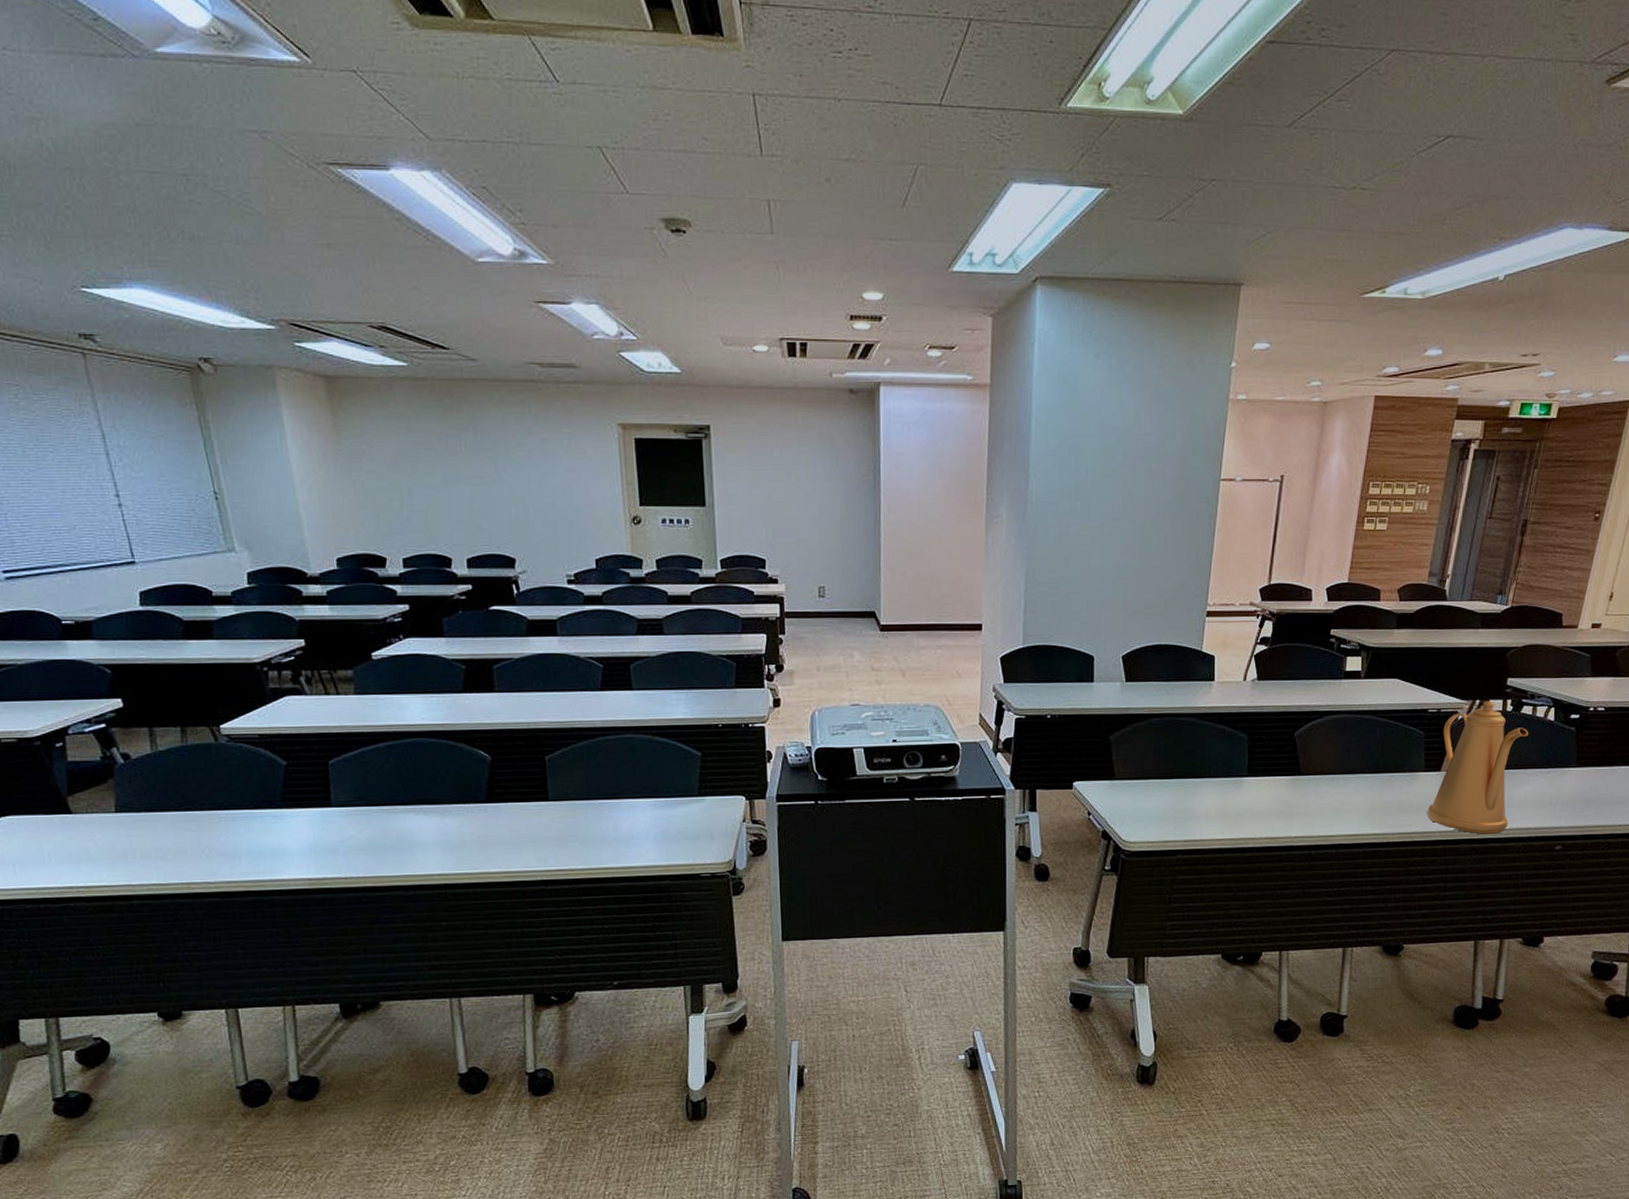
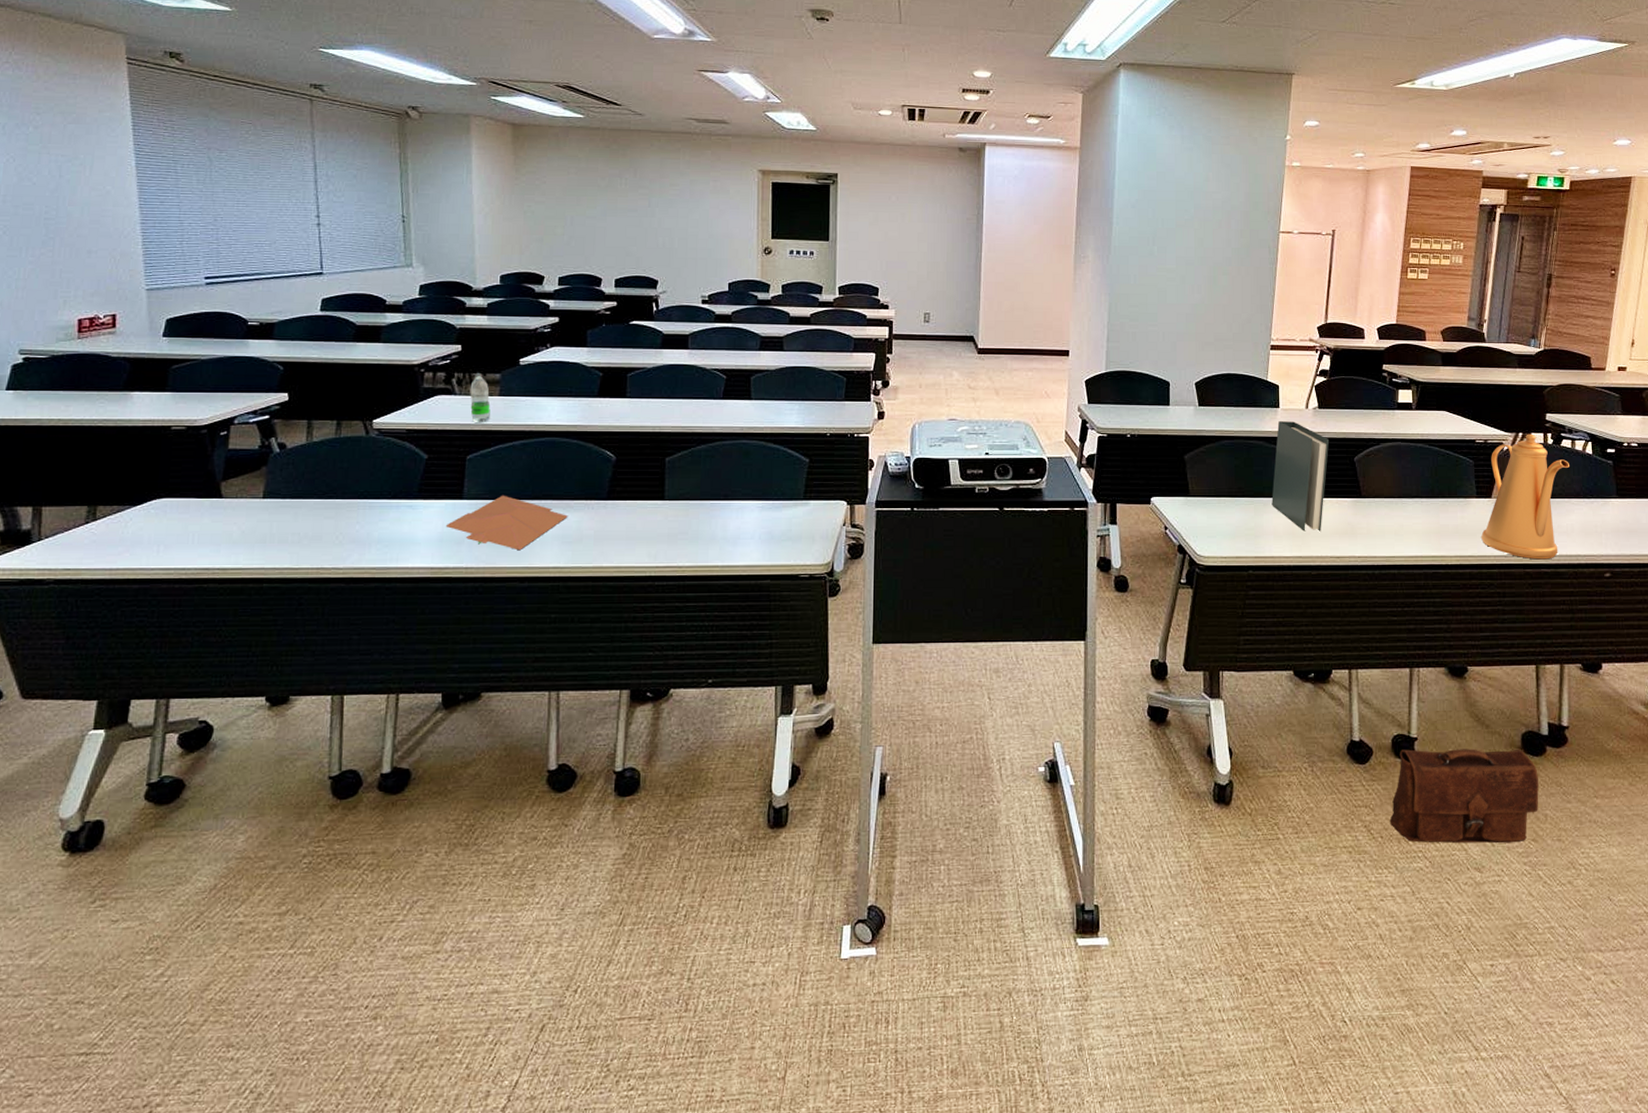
papers: none [316,801,447,859] -> present [445,495,568,551]
bottle: none [321,670,348,725] -> present [470,373,491,423]
binder: none [1203,695,1267,813] -> present [1271,421,1329,531]
briefcase: none [1314,1024,1468,1114] -> present [1389,749,1539,843]

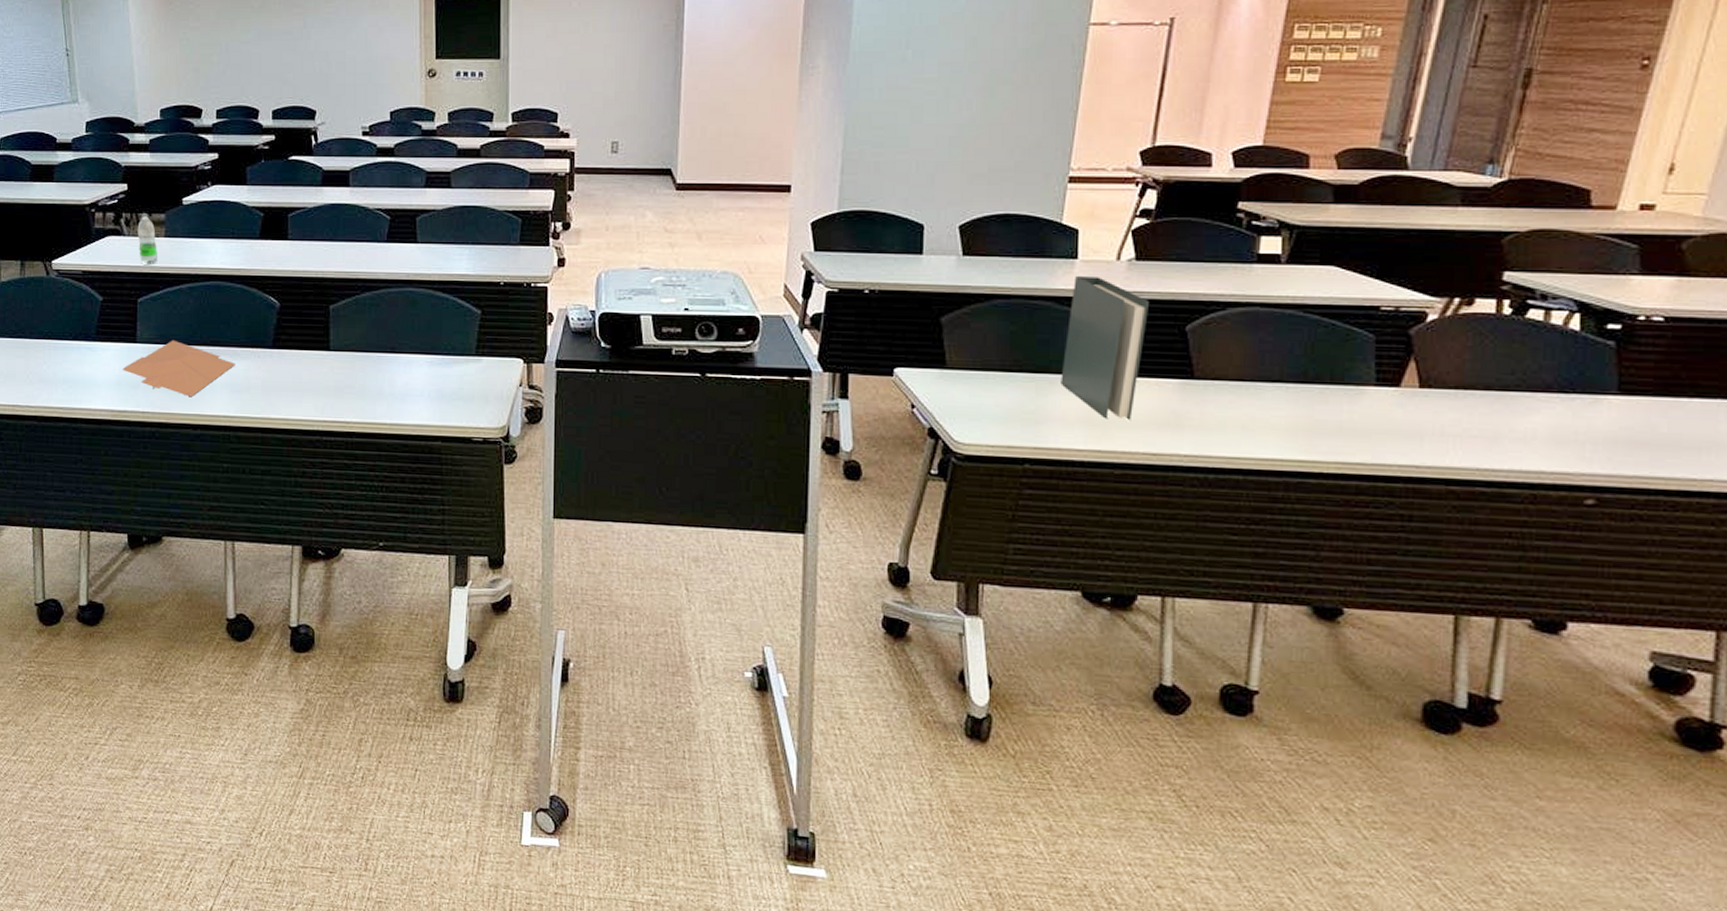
briefcase: present [1389,749,1539,843] -> none [1210,703,1446,840]
coffee pot: present [1481,434,1569,560] -> none [1379,299,1538,475]

